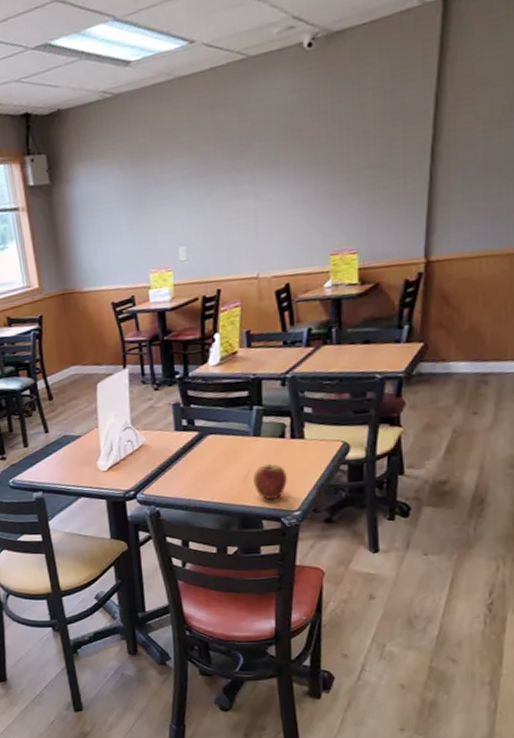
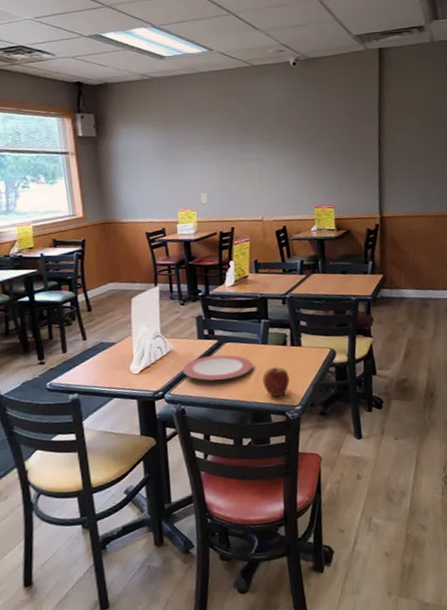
plate: none [156,449,242,480] -> present [182,354,253,381]

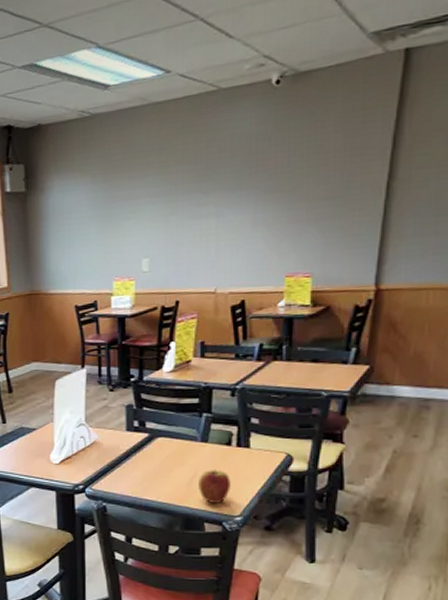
plate: present [182,354,253,381] -> none [106,451,188,478]

